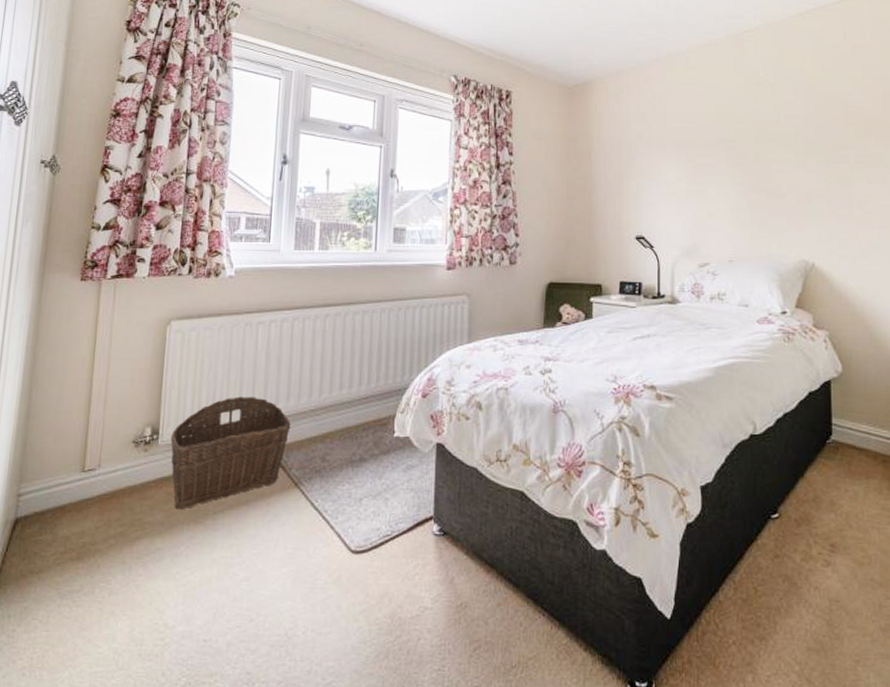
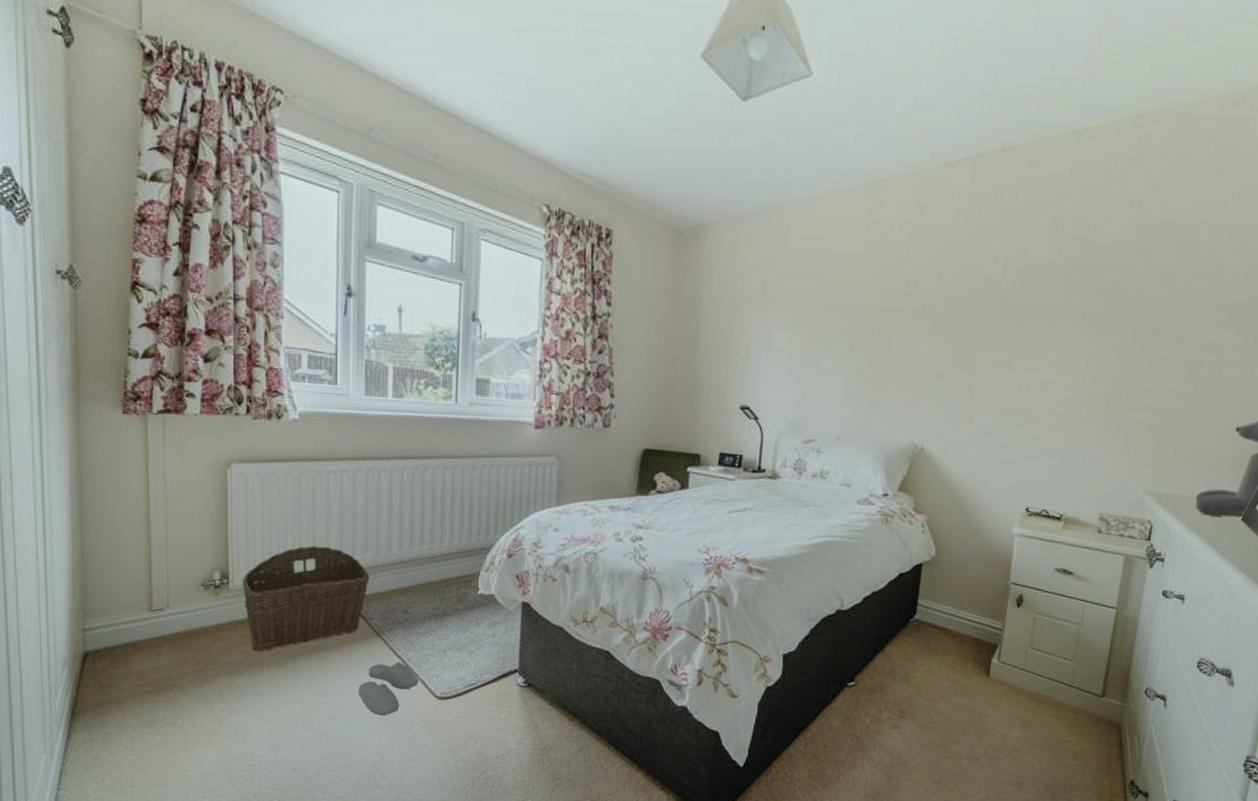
slippers: none [274,513,334,575] -> present [359,661,418,716]

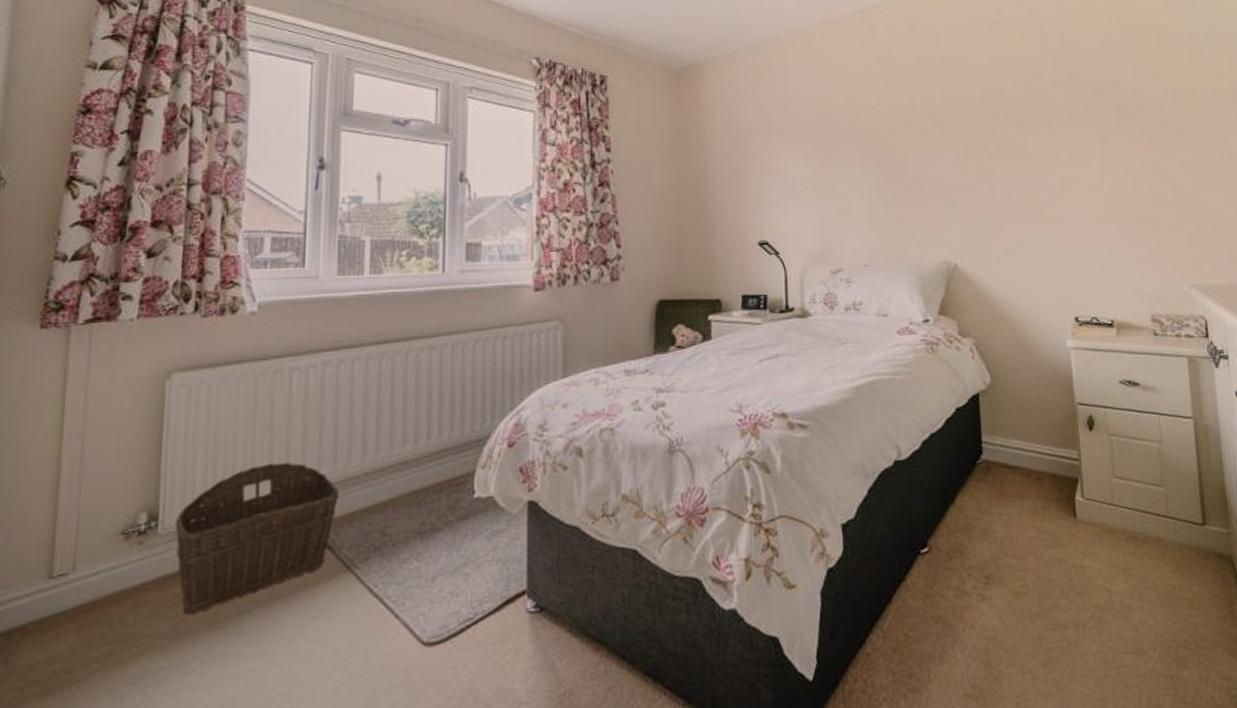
slippers: present [359,661,418,716] -> none [322,601,400,681]

